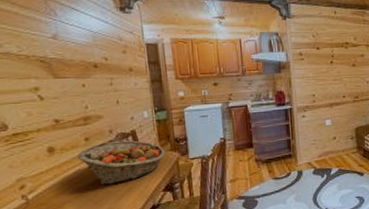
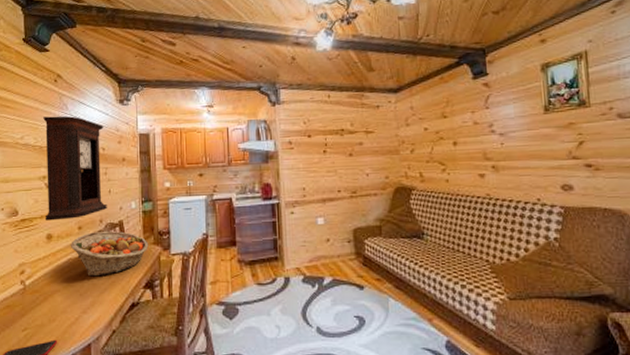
pendulum clock: none [26,22,116,134] -> present [43,116,107,221]

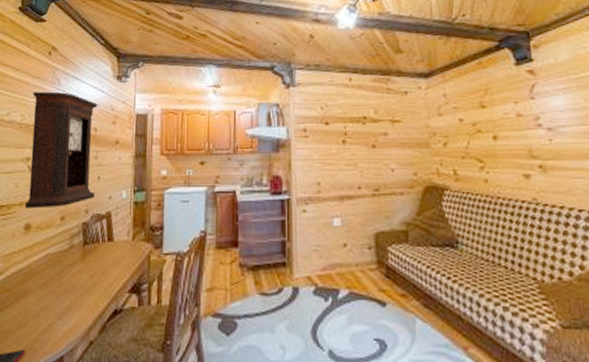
fruit basket: present [70,230,149,277] -> none [49,222,138,276]

